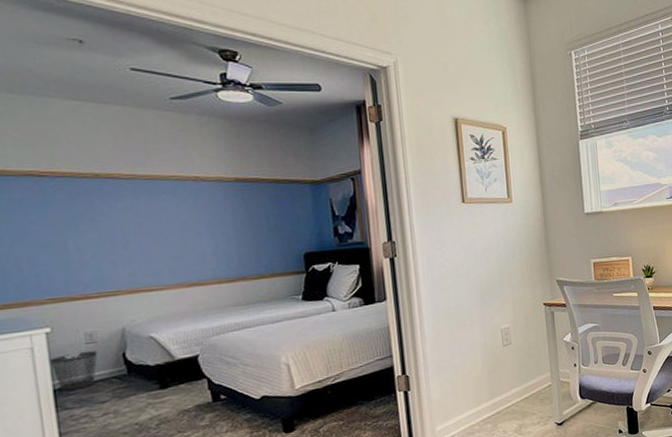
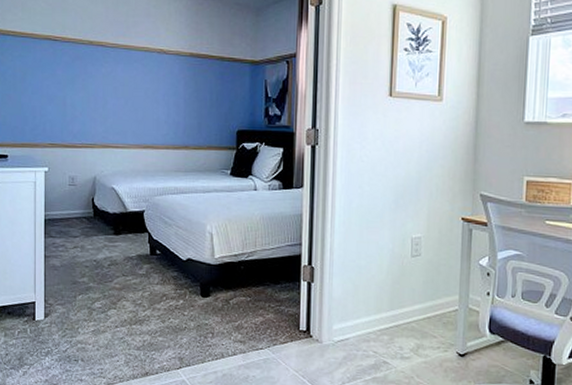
wastebasket: present [49,351,98,391] -> none [45,191,76,222]

